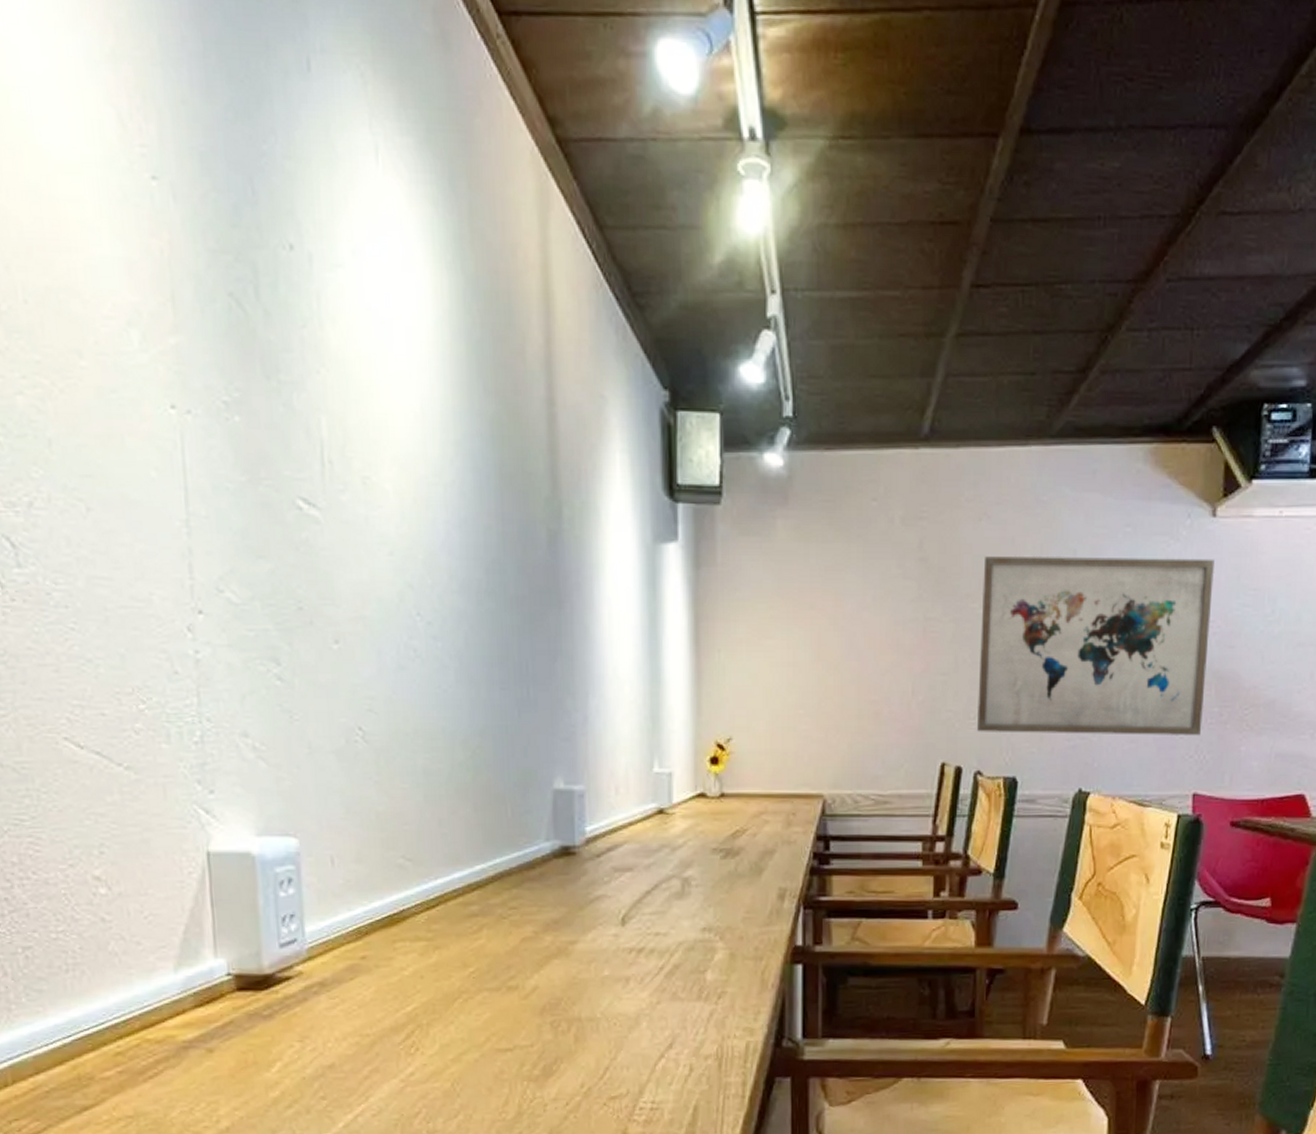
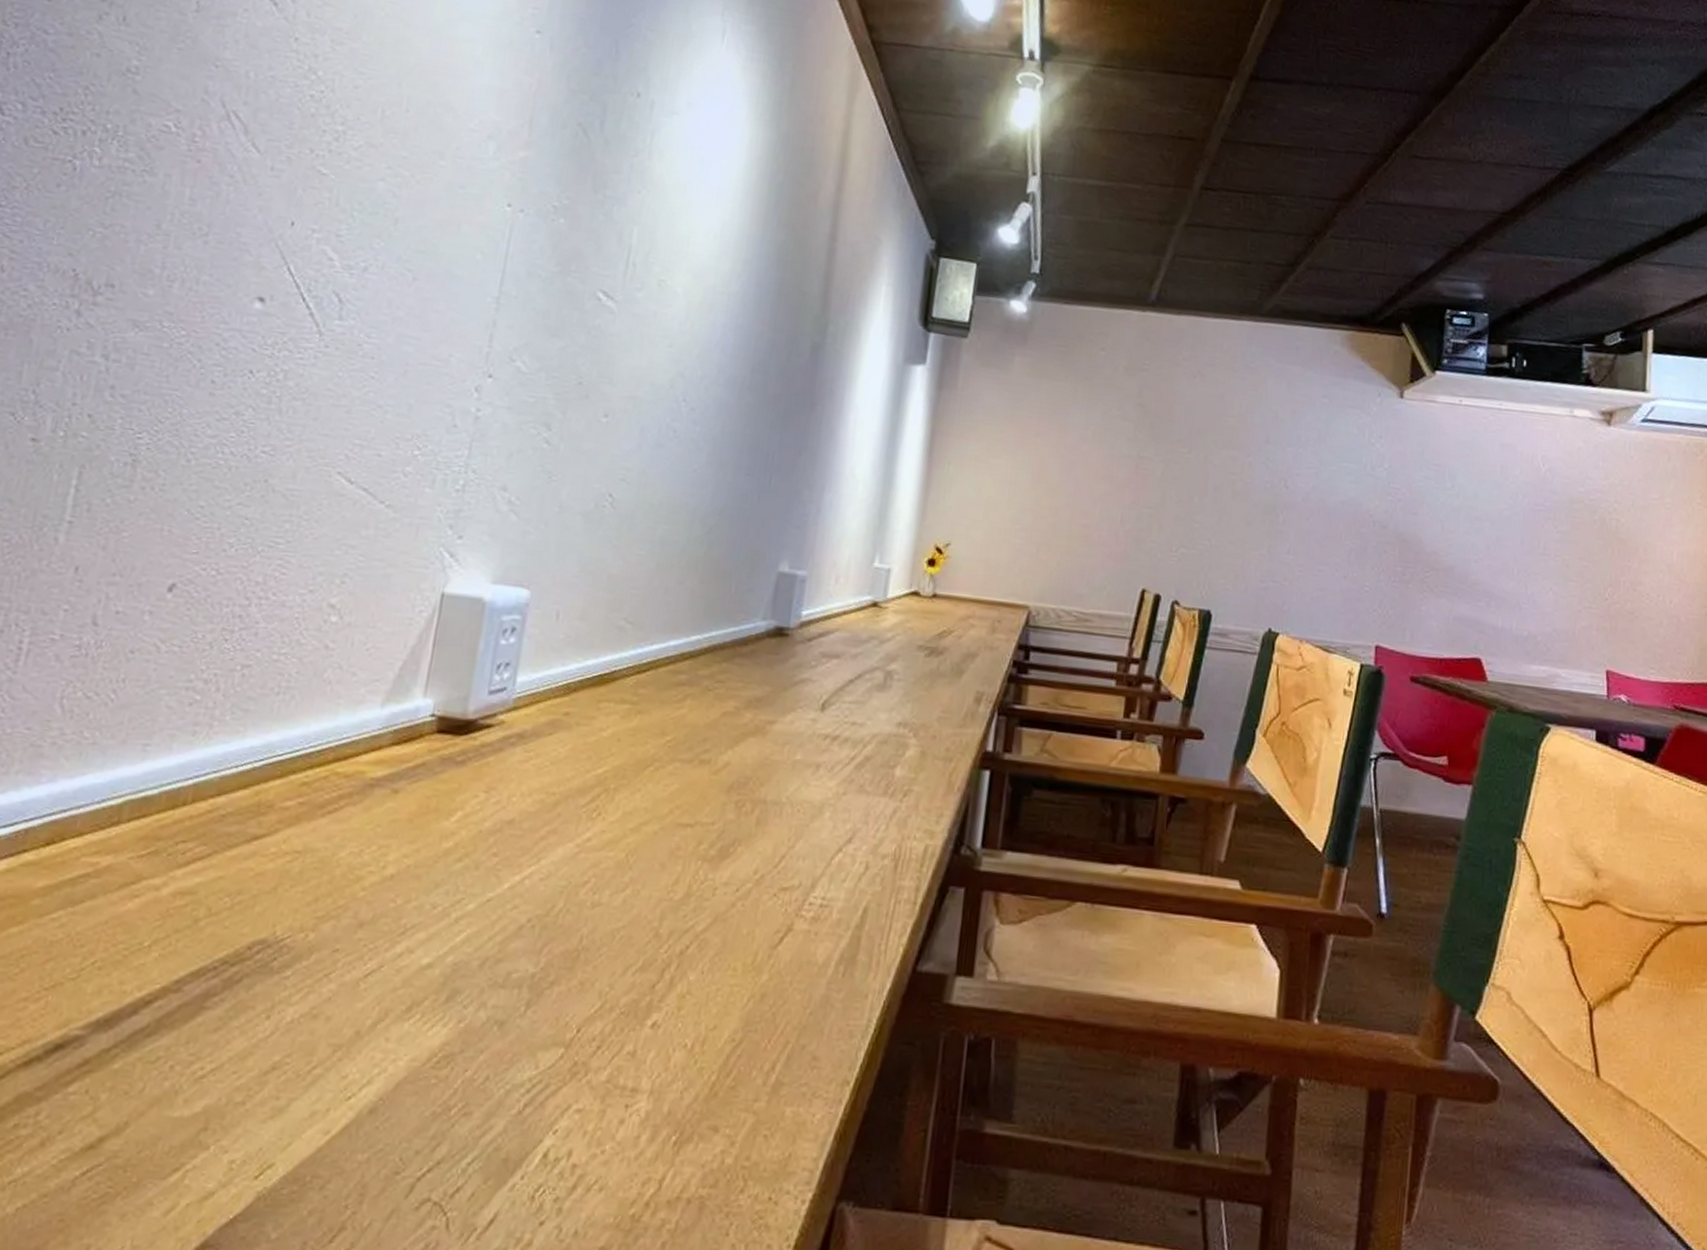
wall art: present [977,556,1214,736] -> none [1178,409,1401,592]

